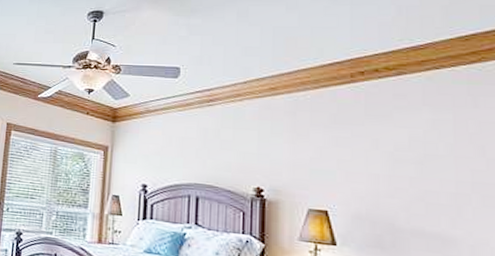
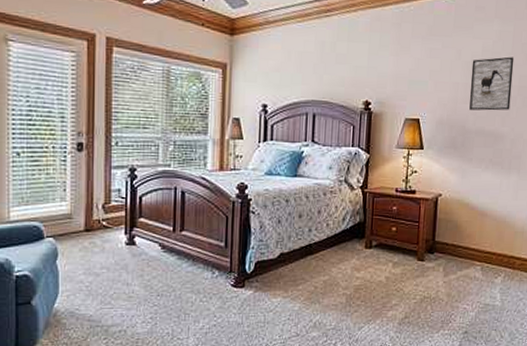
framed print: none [395,148,462,210] -> present [469,56,515,111]

